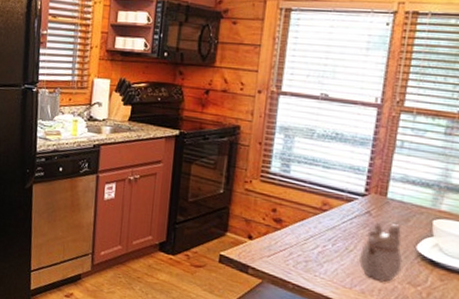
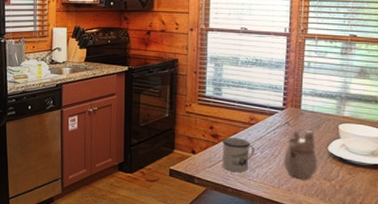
mug: none [283,223,326,267] -> present [222,138,255,173]

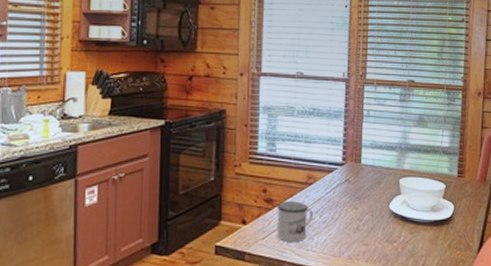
teapot: present [284,131,318,179] -> none [344,188,380,244]

